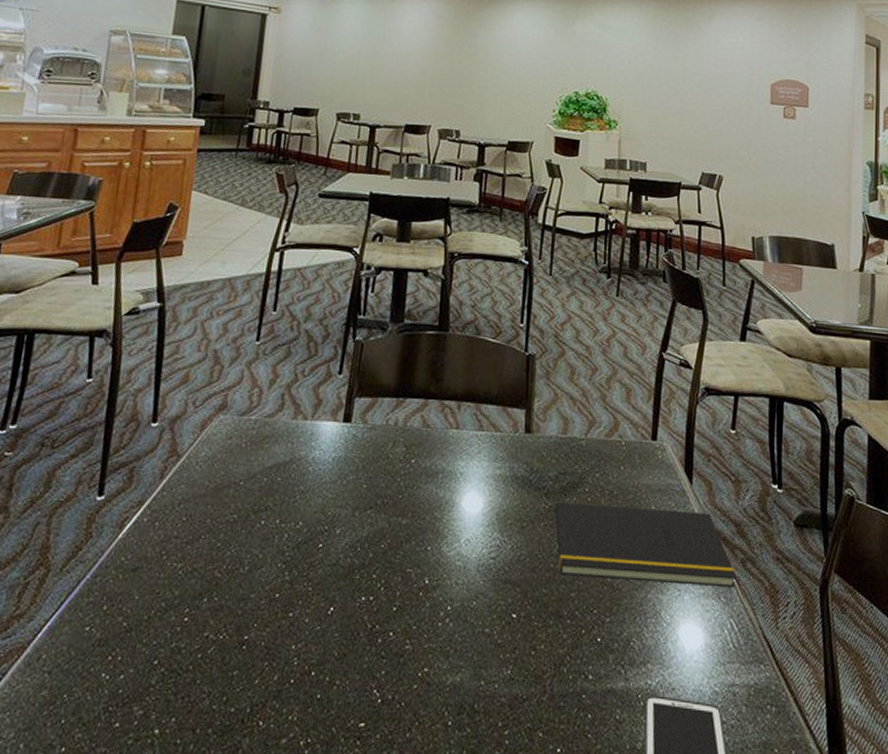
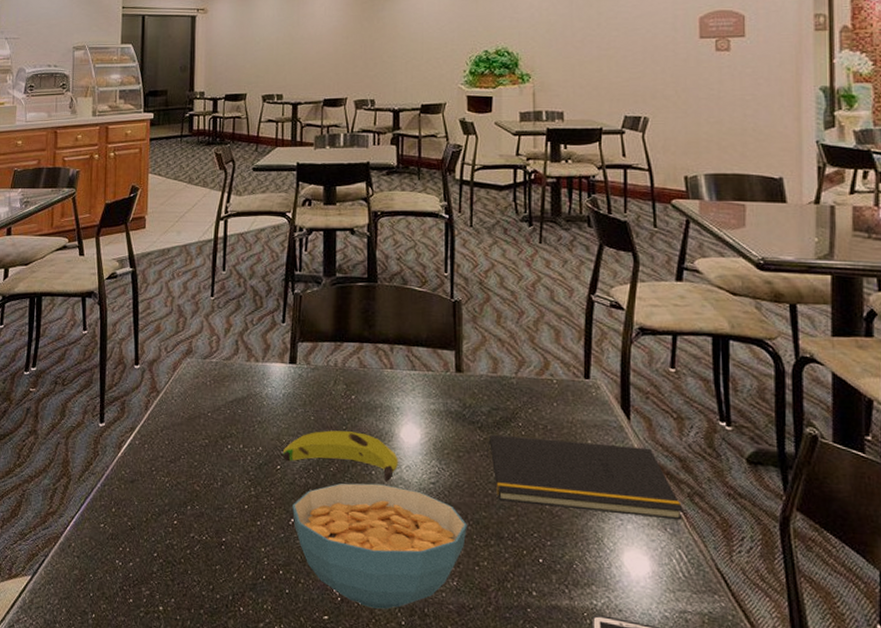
banana: none [326,500,457,559] -> present [282,430,398,482]
cereal bowl: none [333,561,526,709] -> present [292,483,467,610]

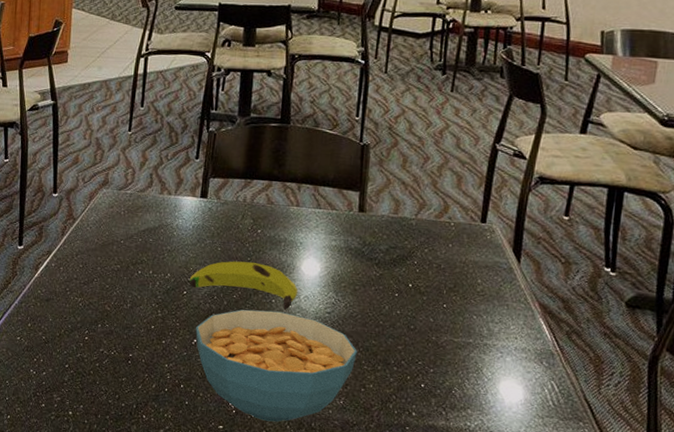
notepad: present [485,434,683,521] -> none [380,270,560,355]

